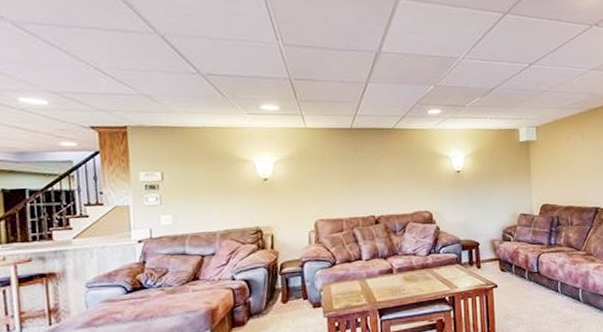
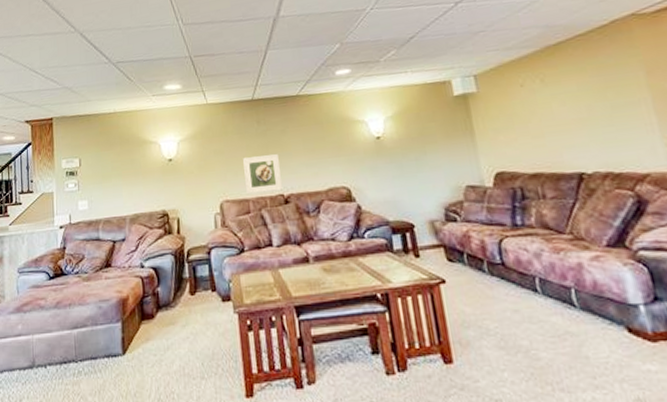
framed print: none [339,180,374,214] -> present [243,154,282,194]

